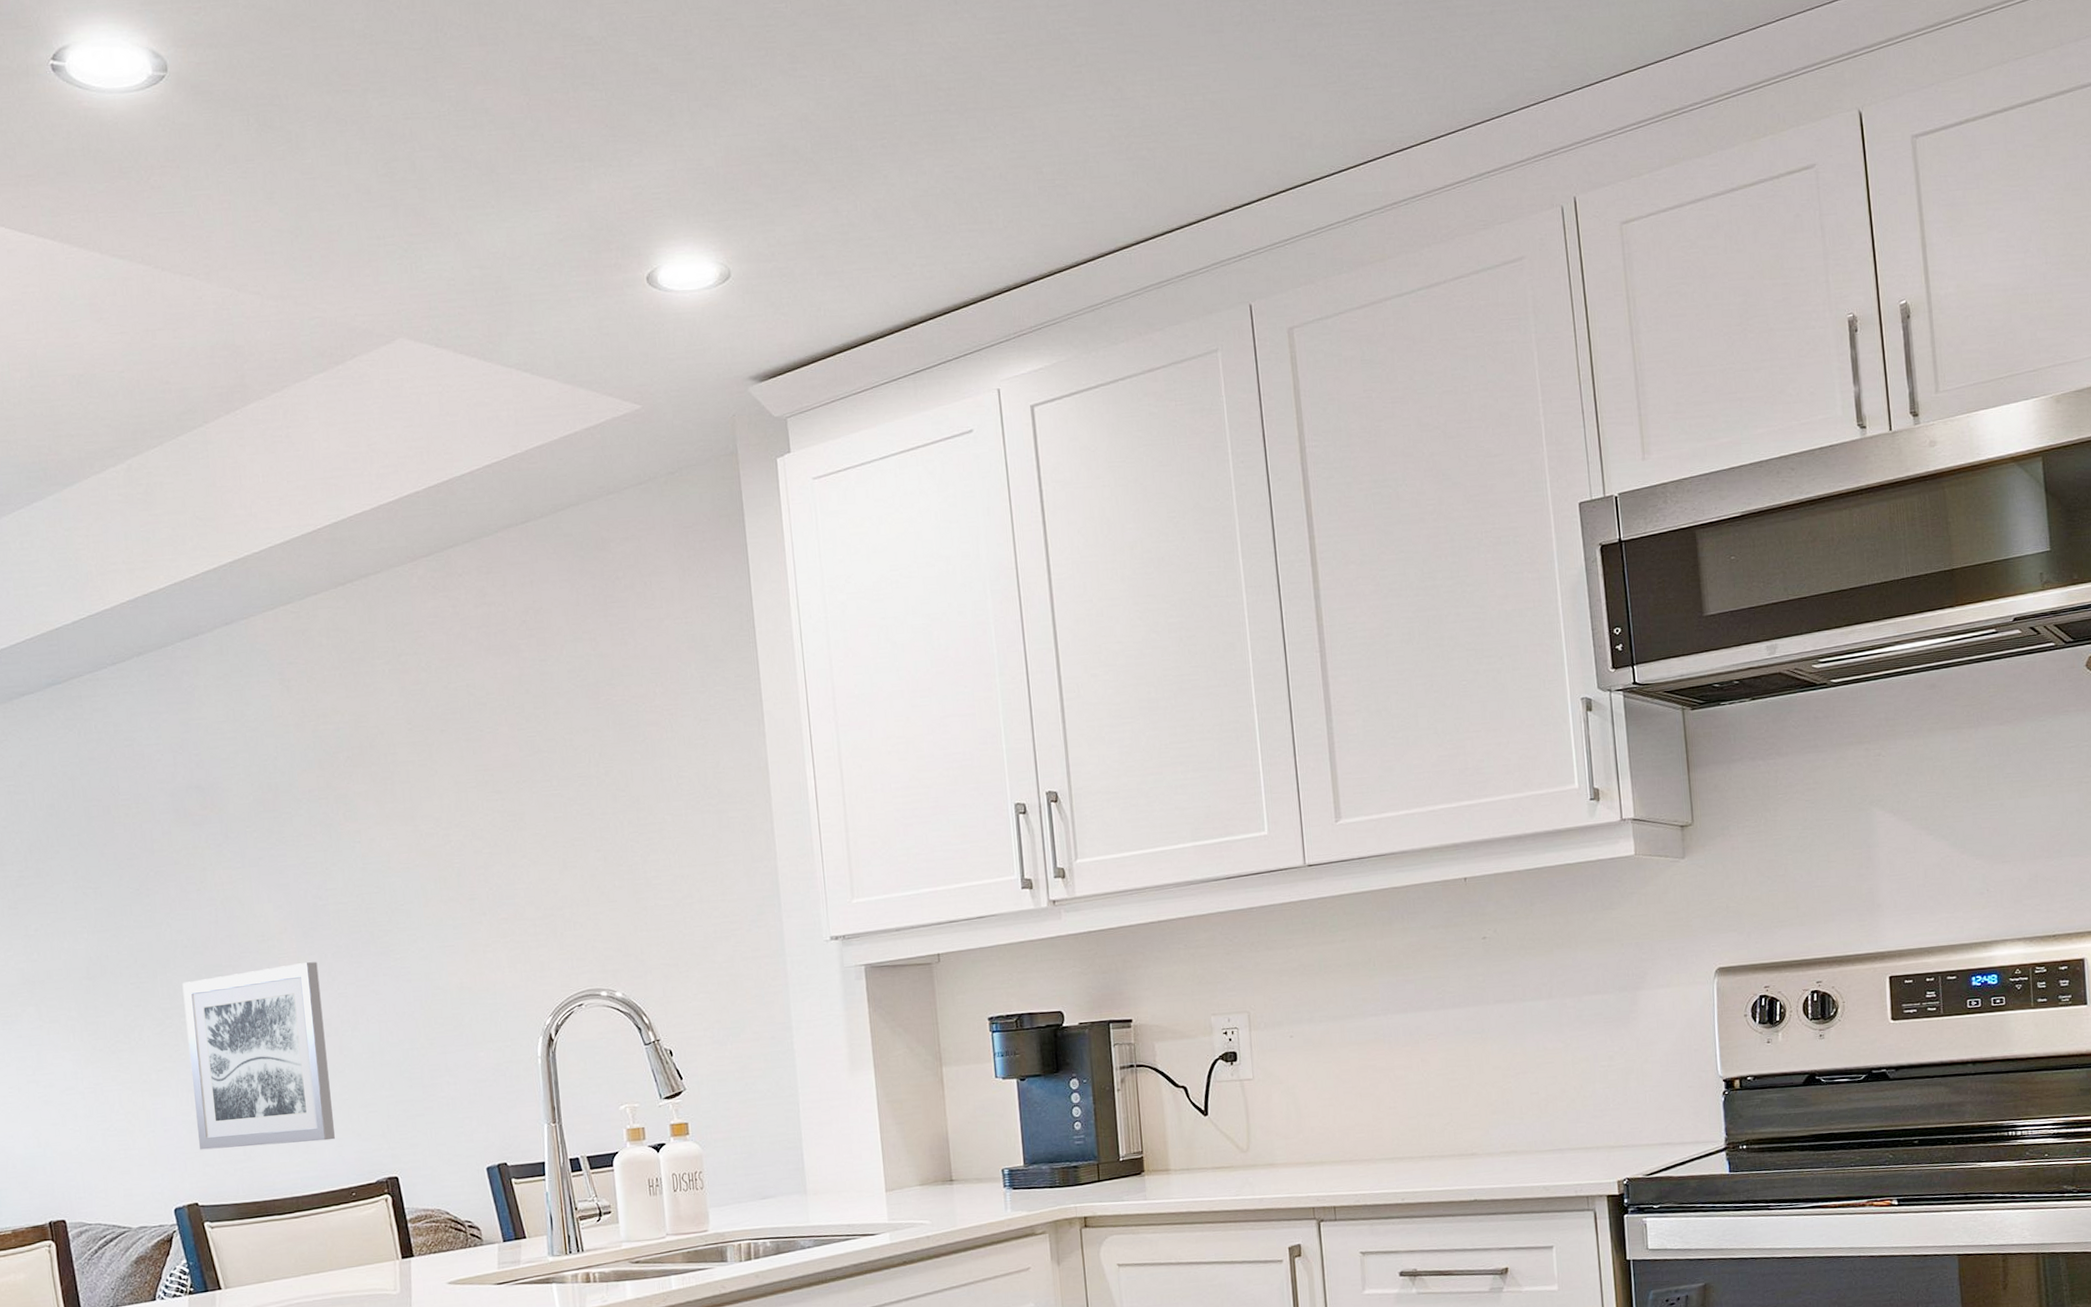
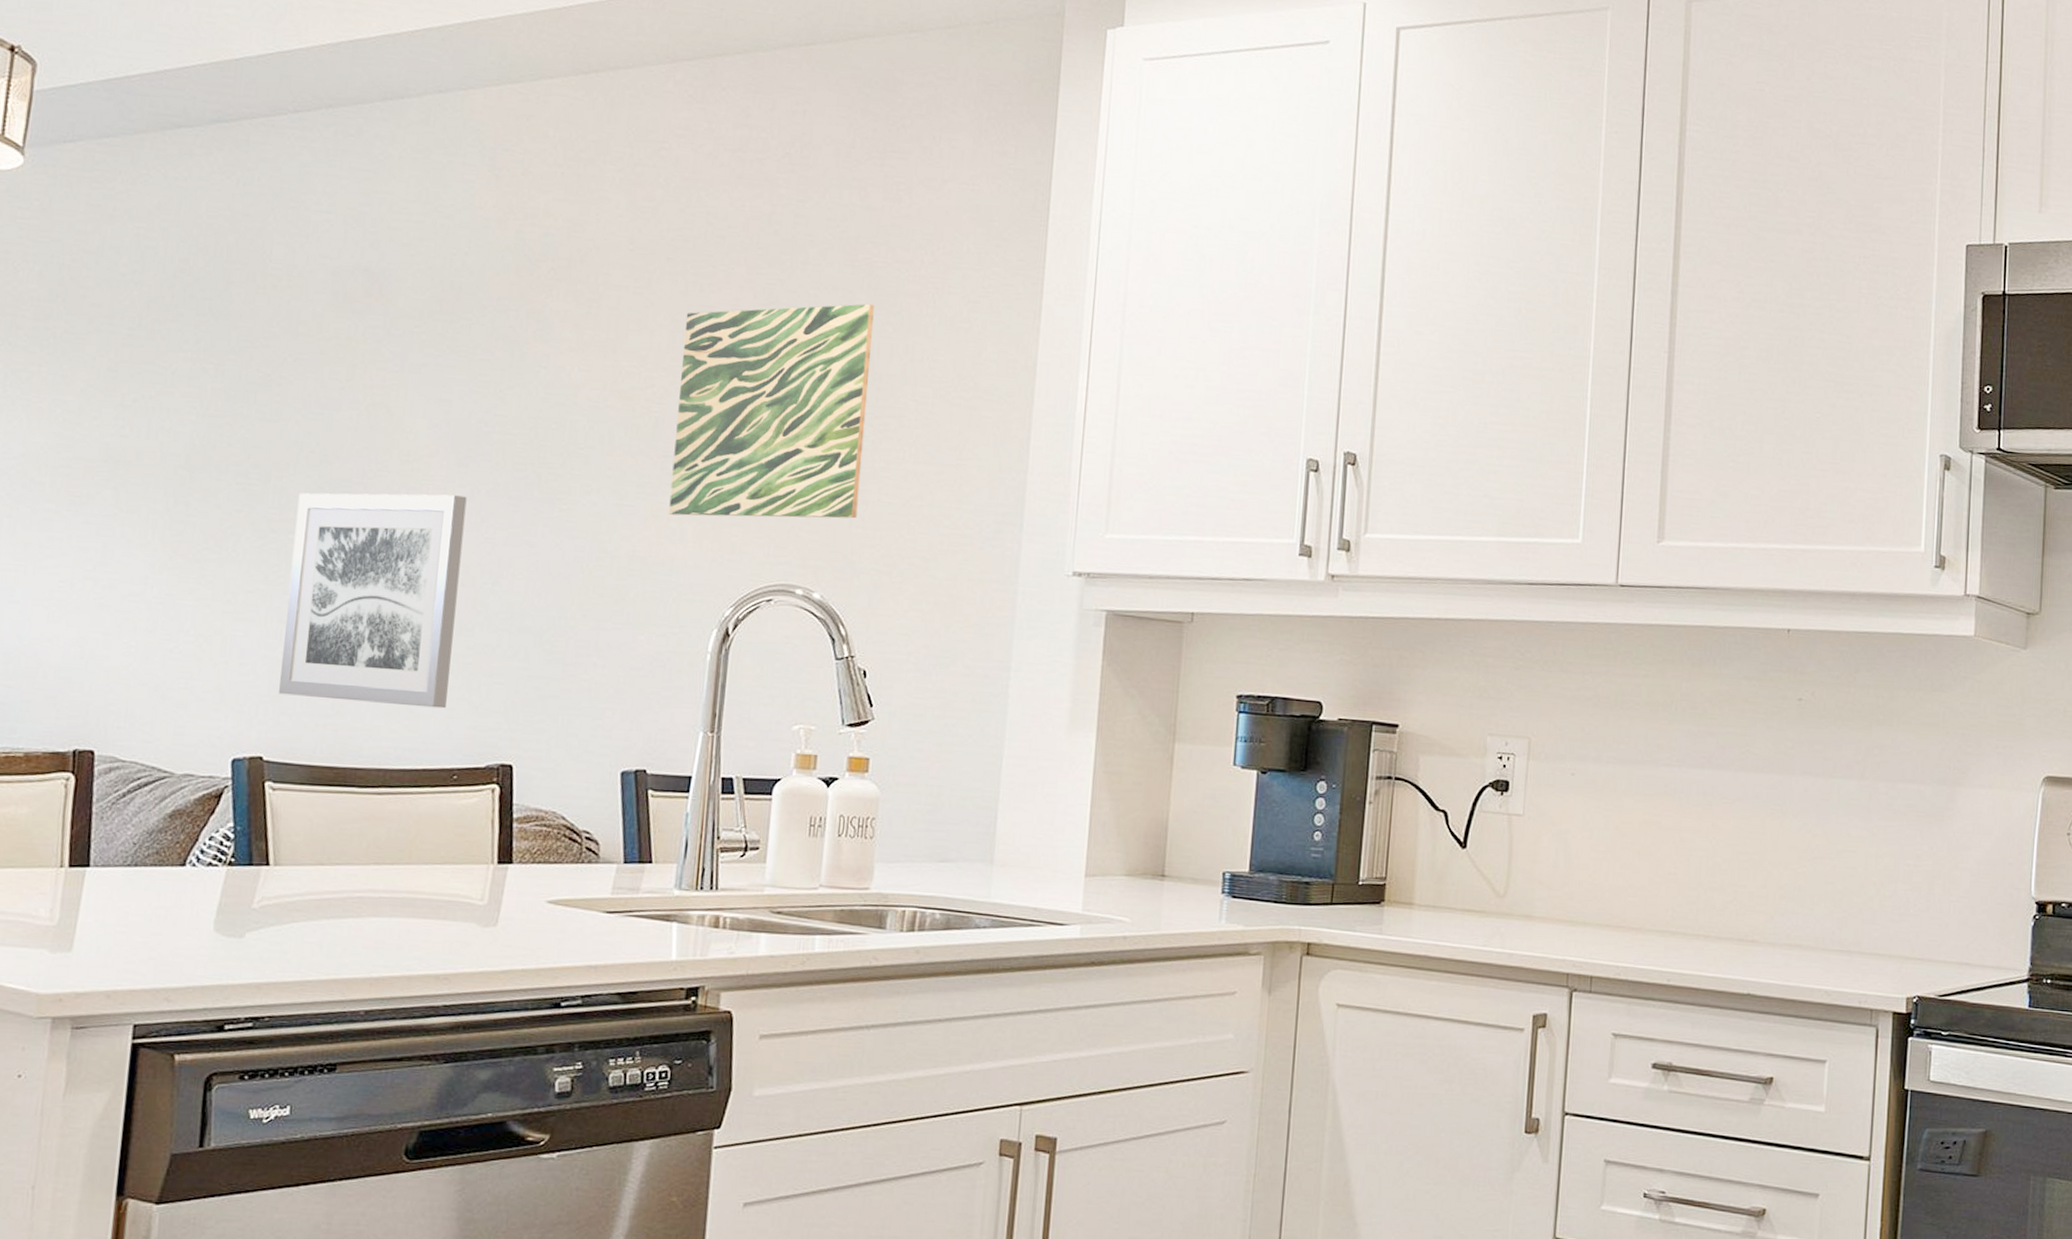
wall art: none [466,738,640,947] -> present [668,304,874,519]

